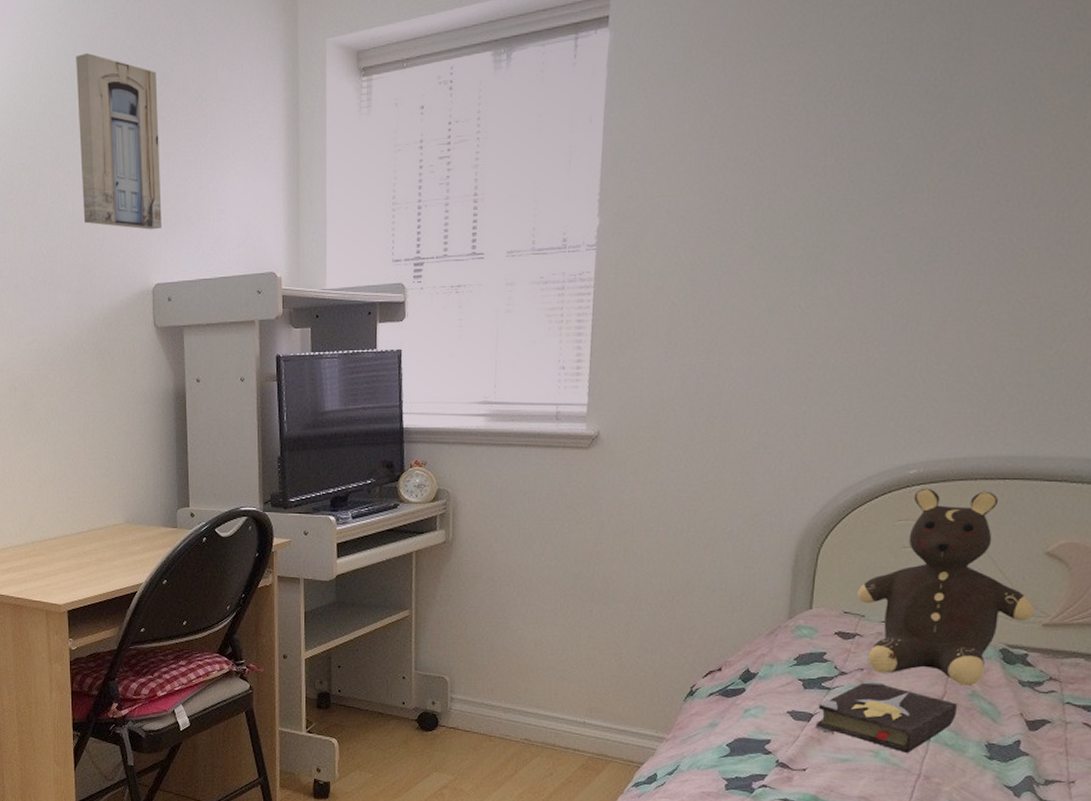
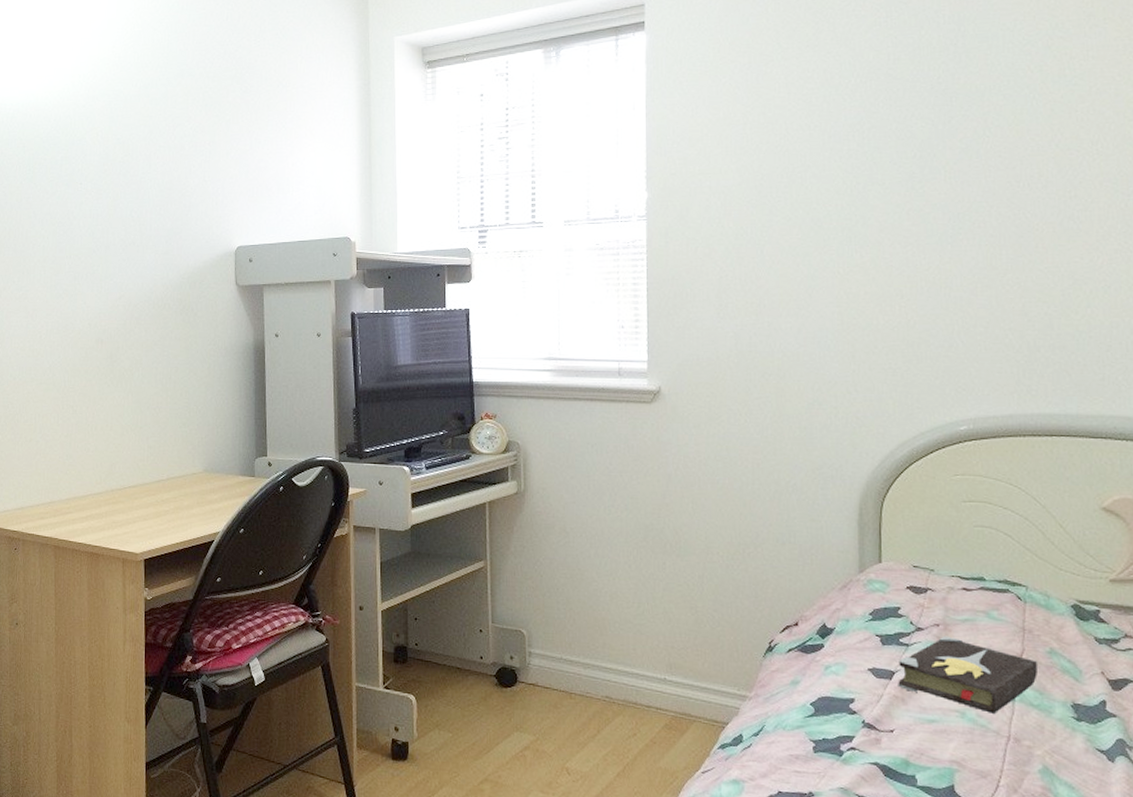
wall art: present [76,53,162,230] -> none [169,46,245,198]
teddy bear: present [857,489,1035,686] -> none [924,445,1100,643]

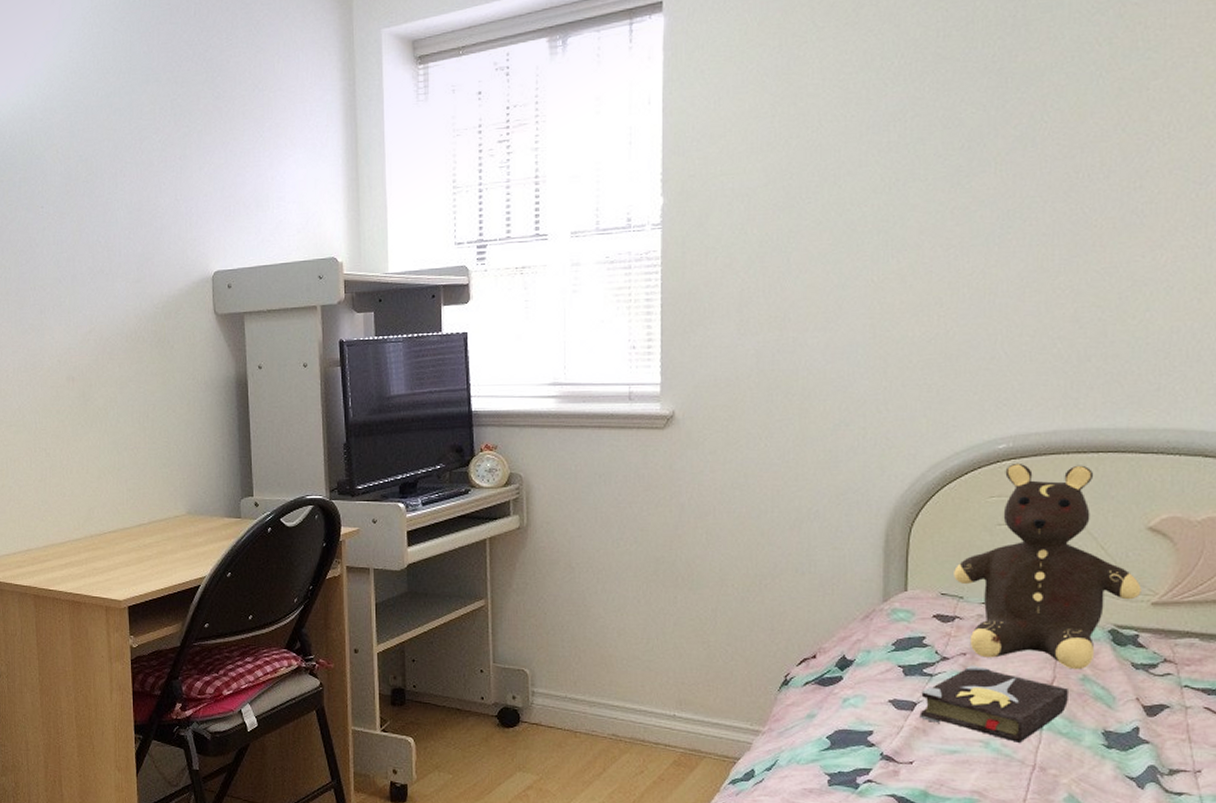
teddy bear: none [924,445,1100,643] -> present [954,464,1141,670]

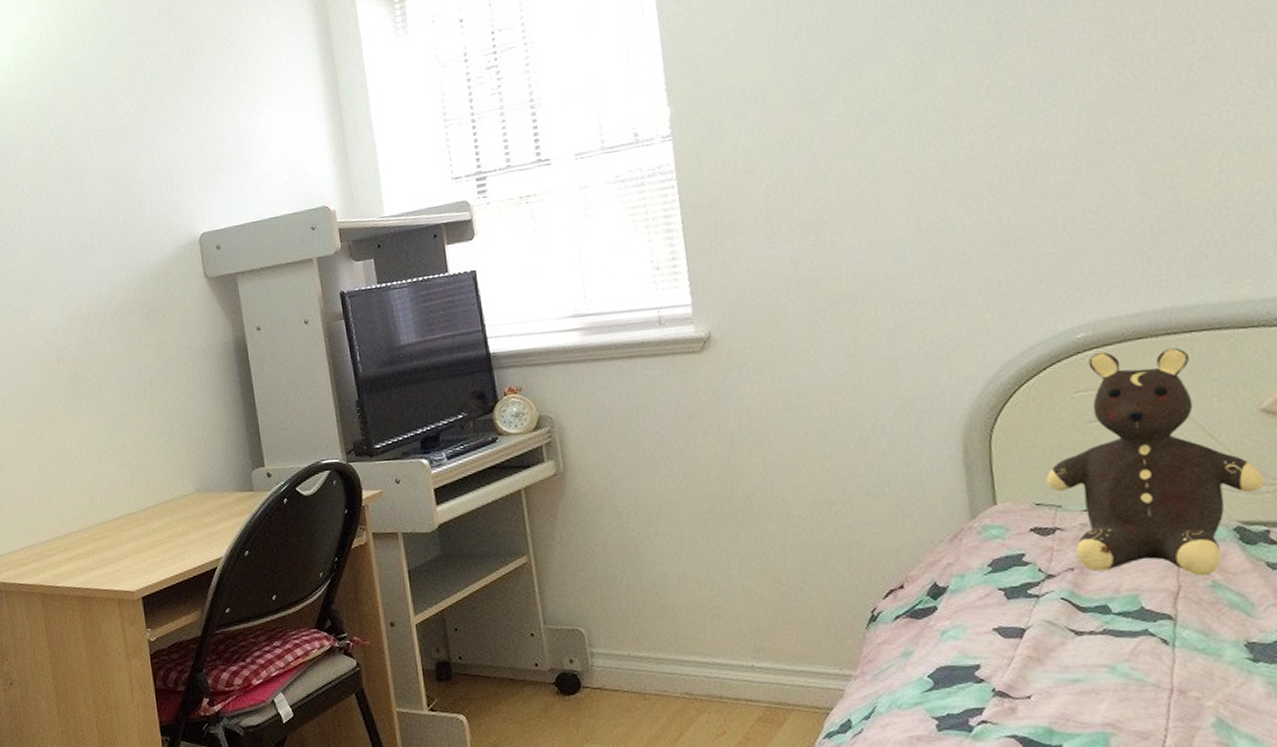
hardback book: present [919,665,1068,743] -> none [1029,580,1200,664]

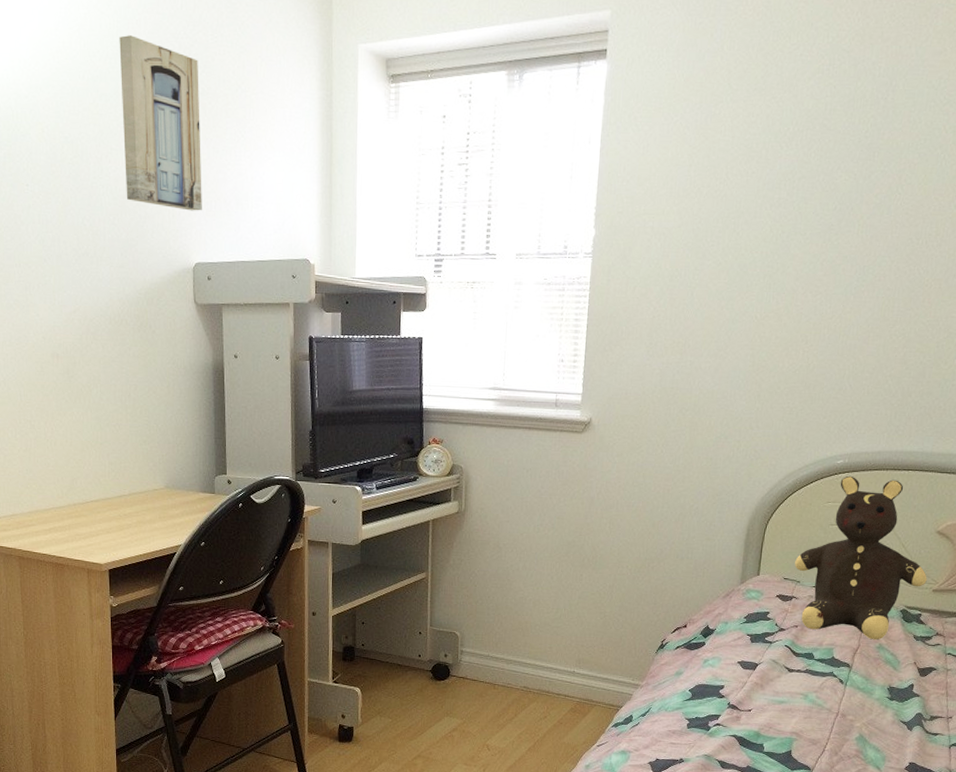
wall art: none [96,13,202,181] -> present [119,35,202,211]

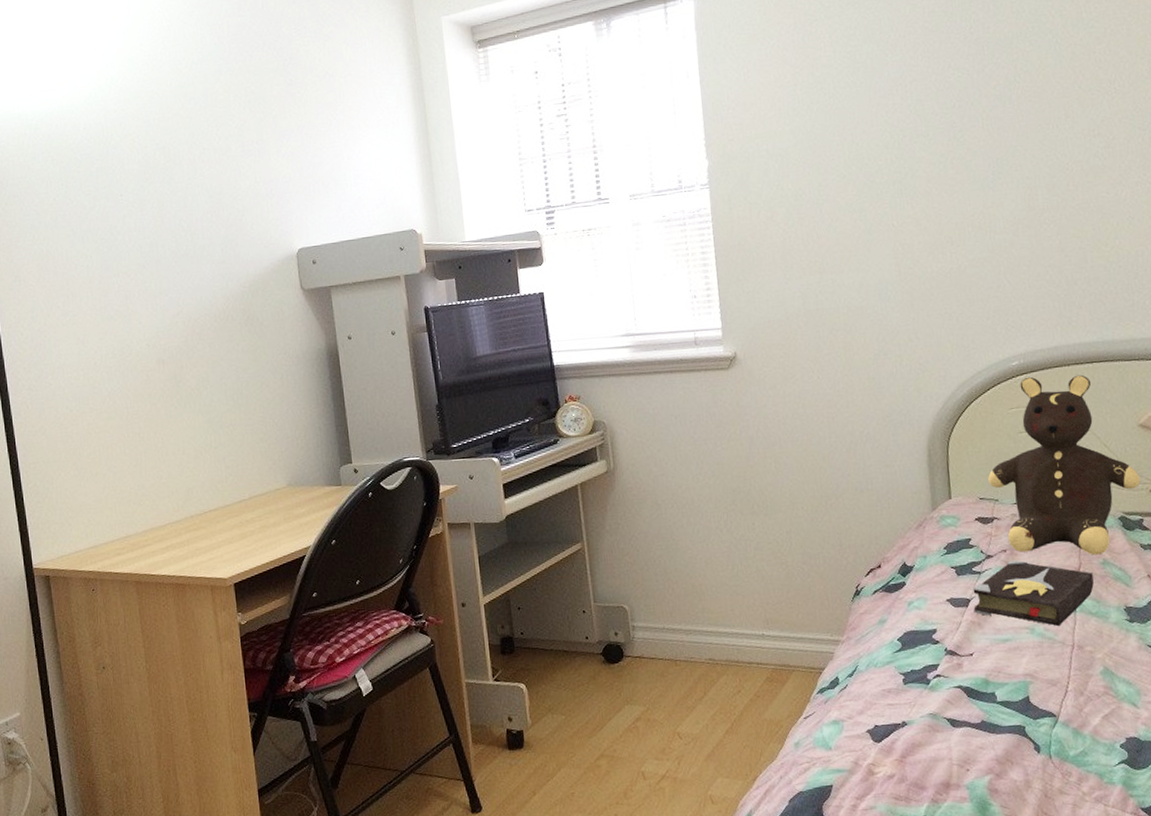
wall art: present [119,35,202,211] -> none [203,39,301,198]
hardback book: none [759,635,868,695] -> present [973,559,1094,626]

